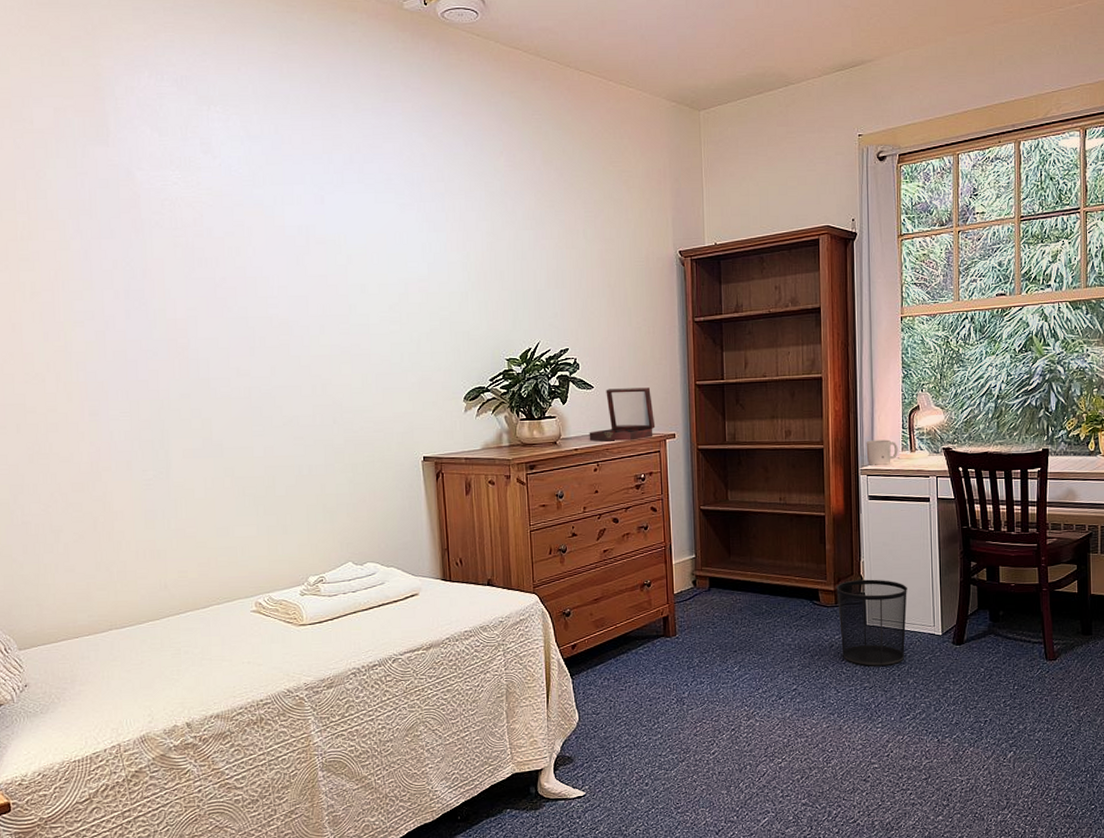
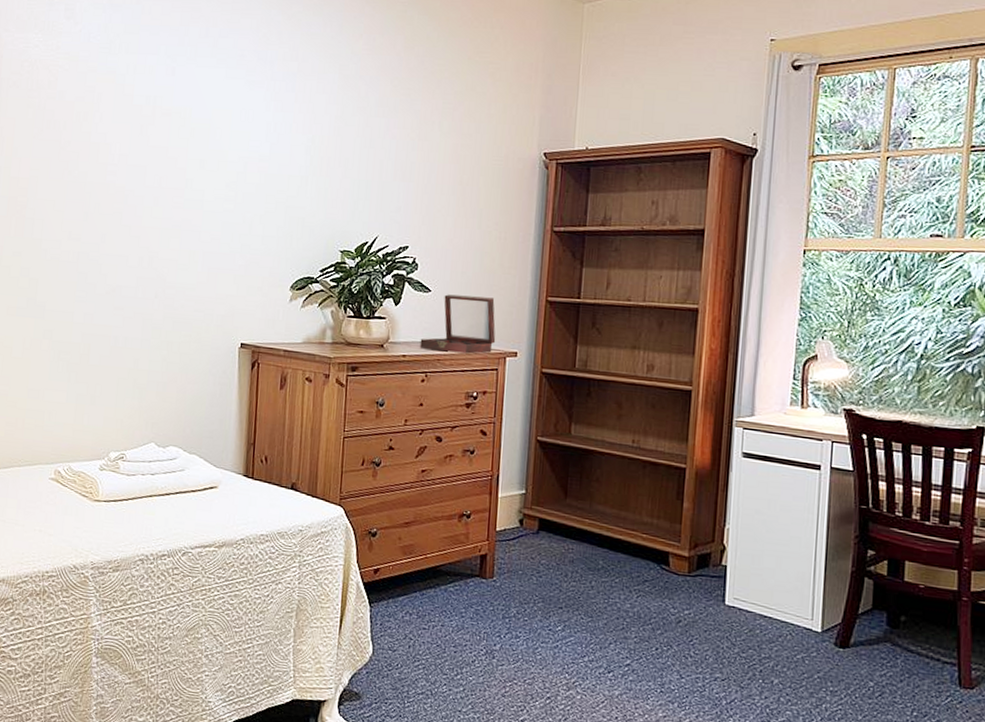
waste bin: present [836,579,907,667] -> none [691,548,782,658]
mug: present [866,439,898,465] -> none [745,388,786,420]

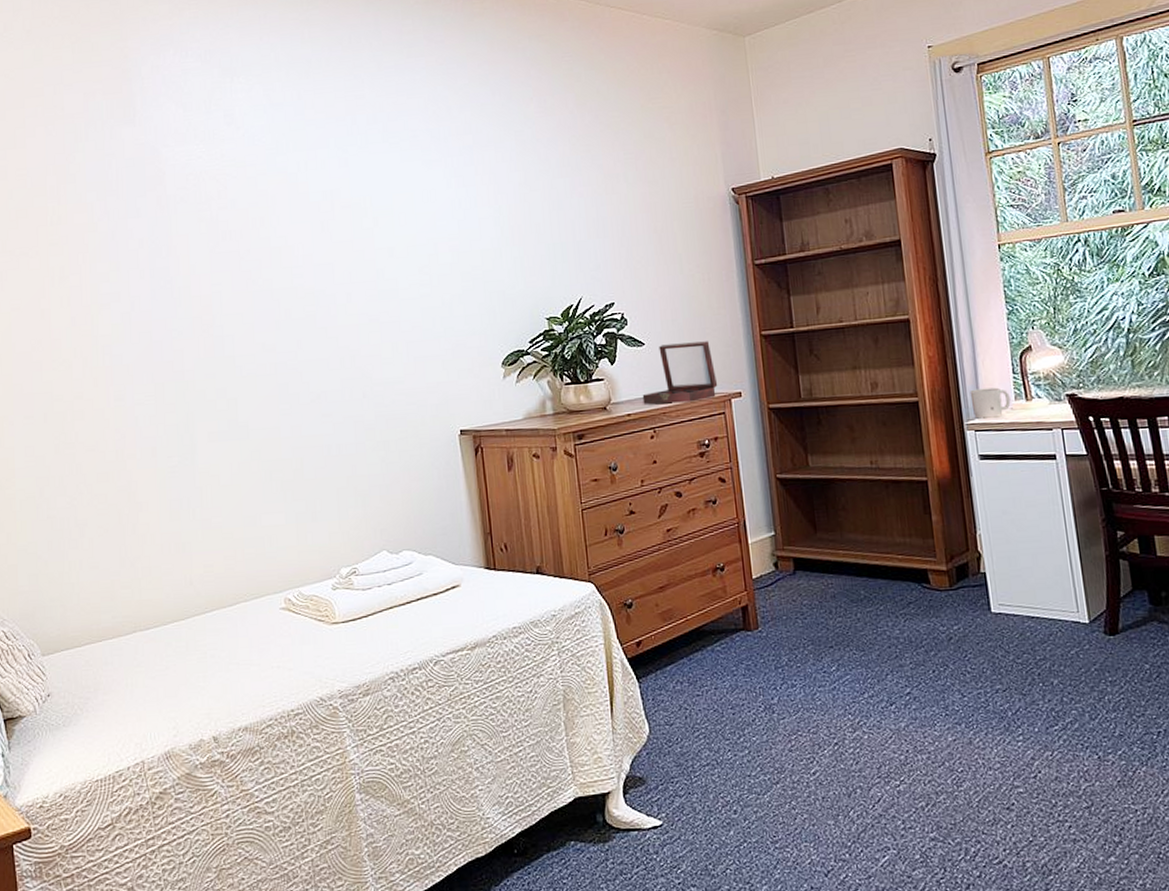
mug: none [745,388,786,420] -> present [970,387,1011,419]

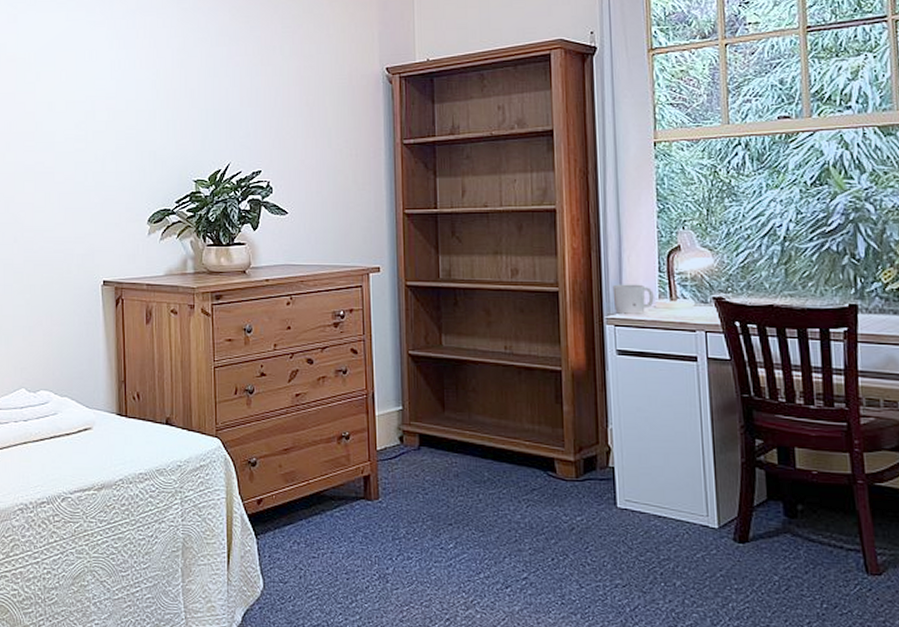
jewelry box: present [642,341,718,405] -> none [282,215,357,273]

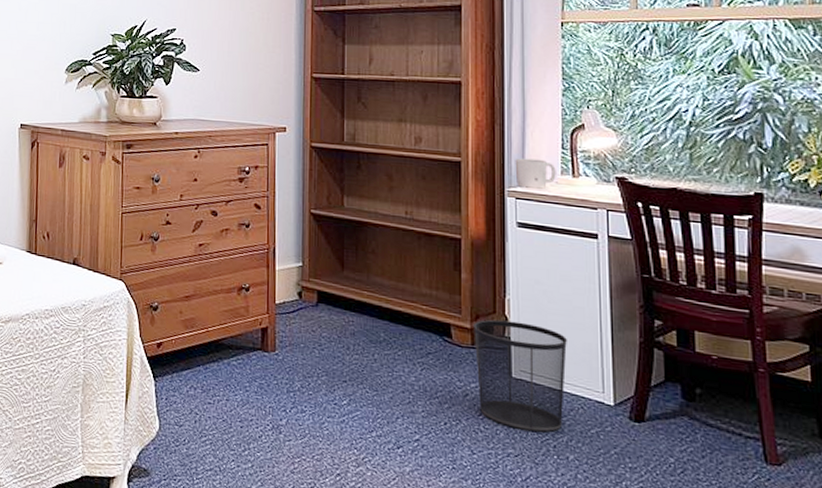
waste bin: none [577,450,671,561] -> present [474,319,567,433]

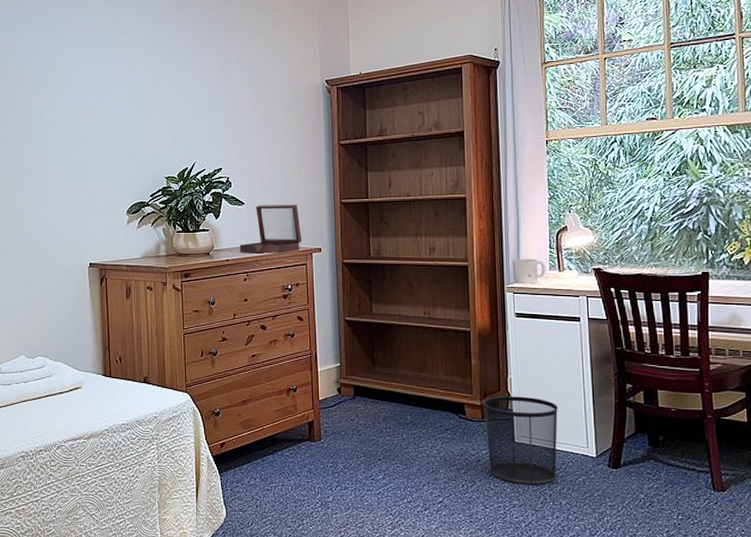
jewelry box: none [191,73,265,130] -> present [239,205,302,254]

